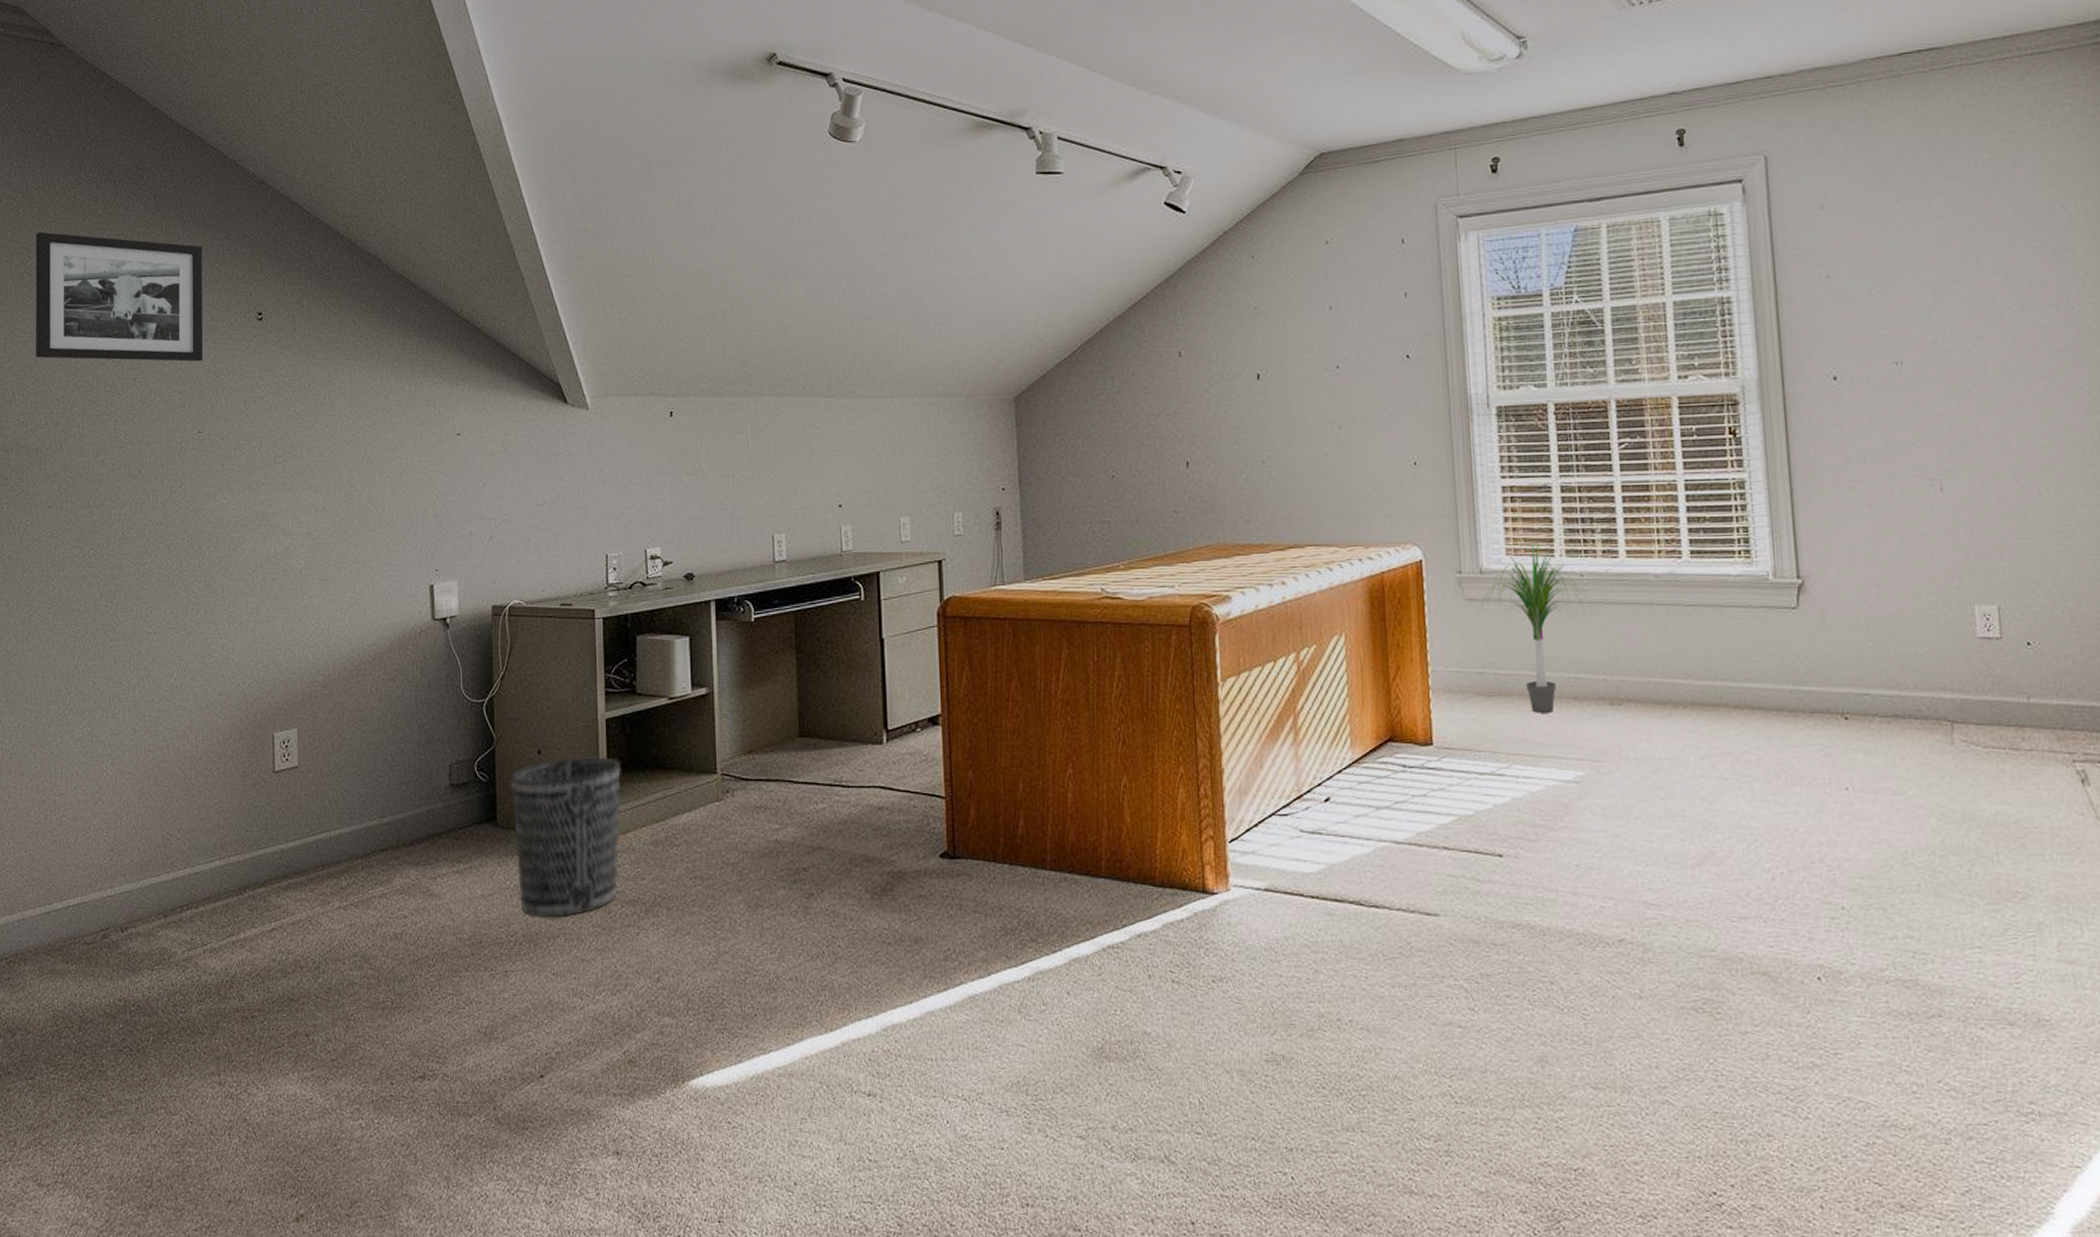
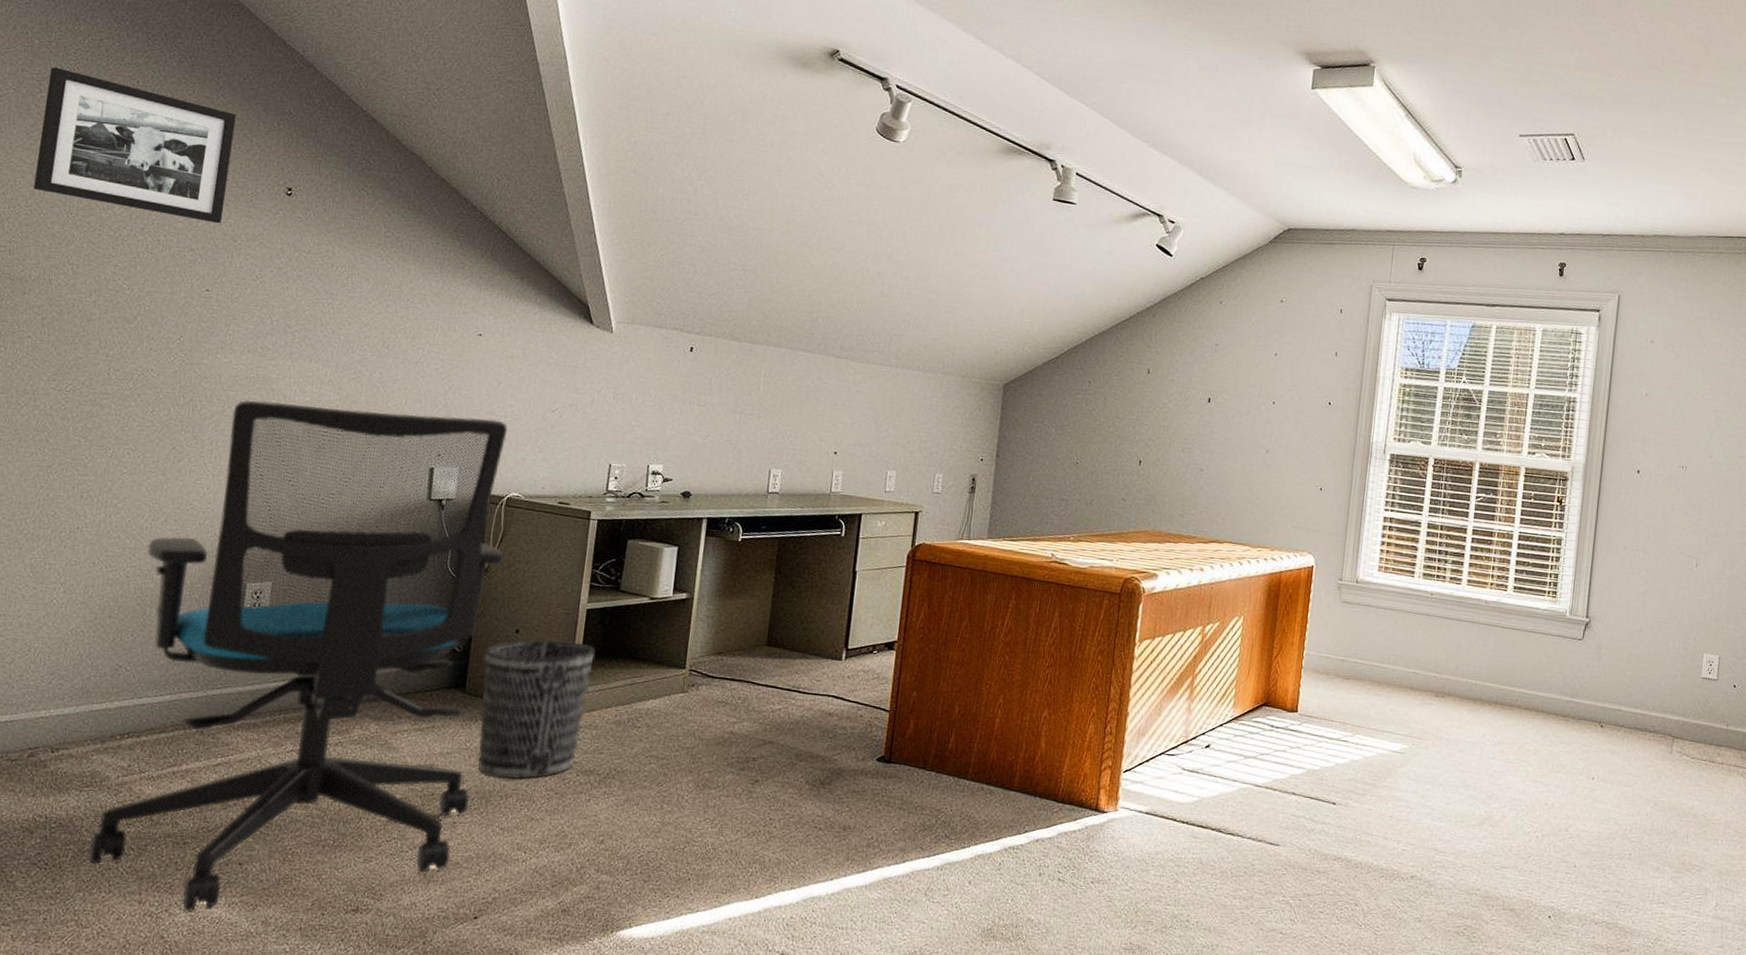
office chair: none [167,523,518,1089] -> present [89,399,507,910]
potted plant: present [1479,542,1592,713] -> none [1351,563,1435,698]

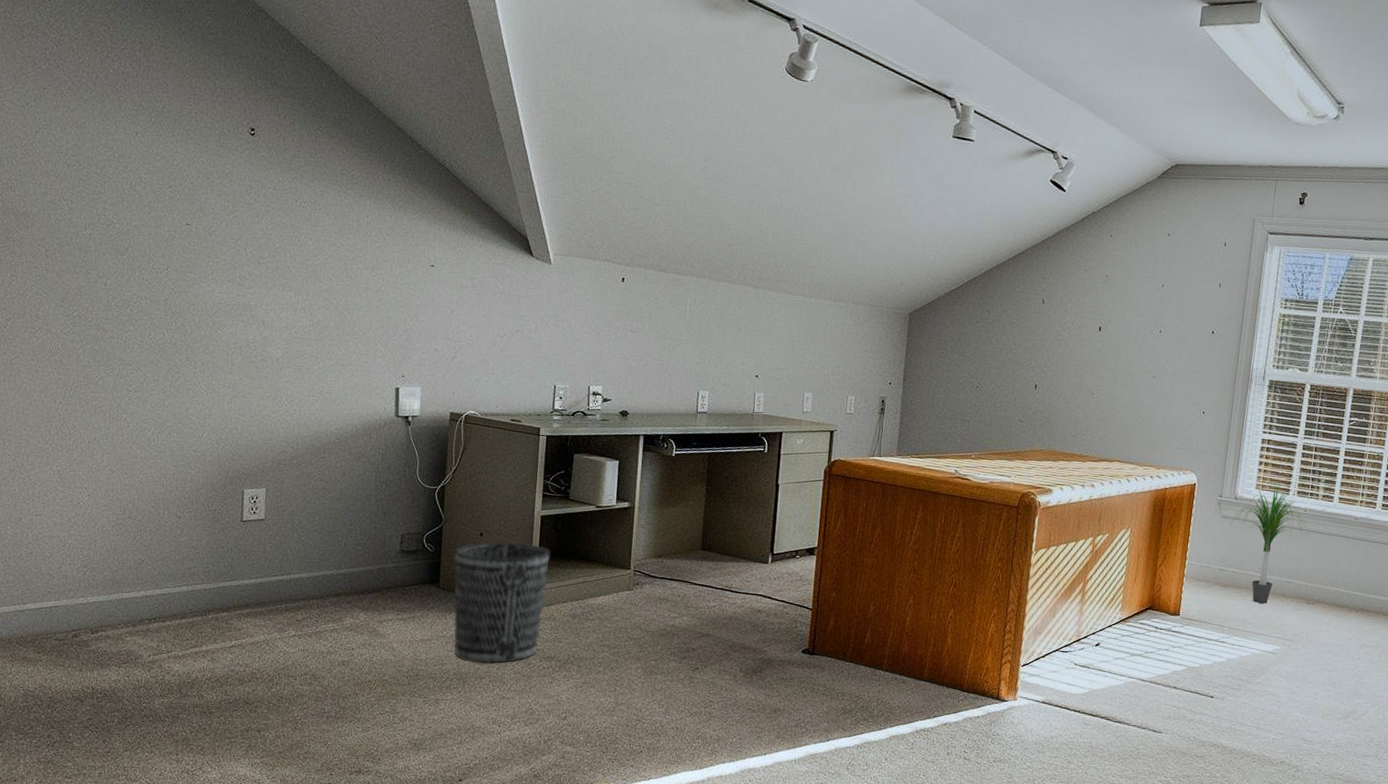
picture frame: present [33,67,237,224] -> none [26,14,199,163]
office chair: present [89,399,507,910] -> none [131,325,465,769]
potted plant: none [1351,563,1435,698] -> present [1230,482,1308,604]

